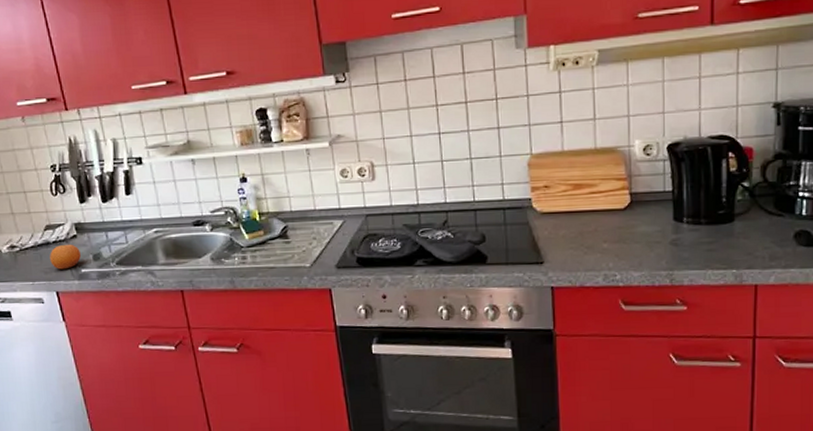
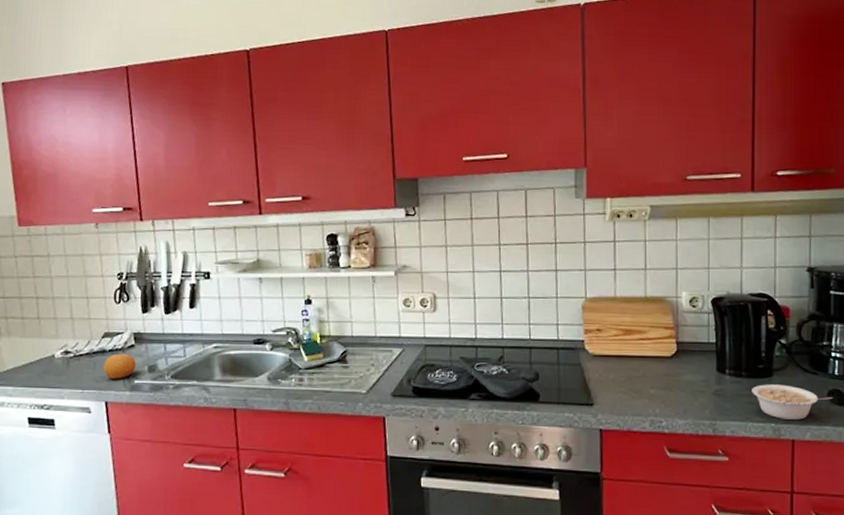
legume: none [711,229,800,265] -> present [752,384,833,421]

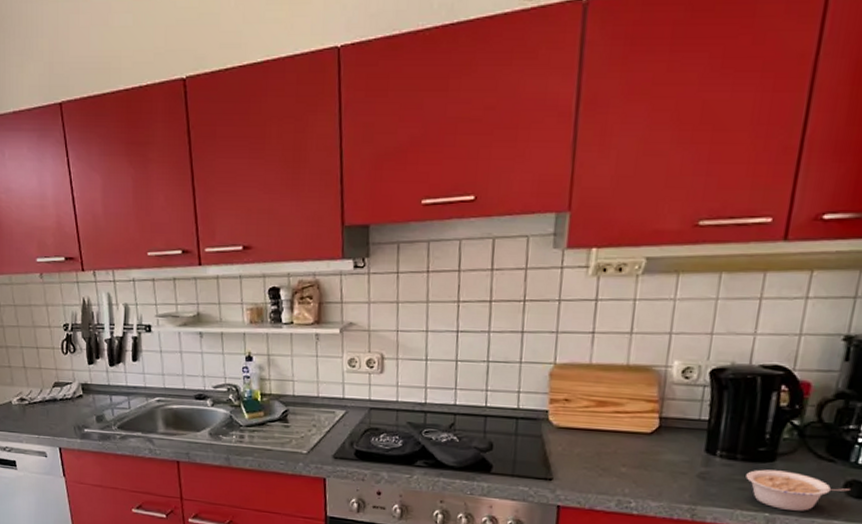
fruit: present [103,353,136,379] -> none [56,402,85,427]

